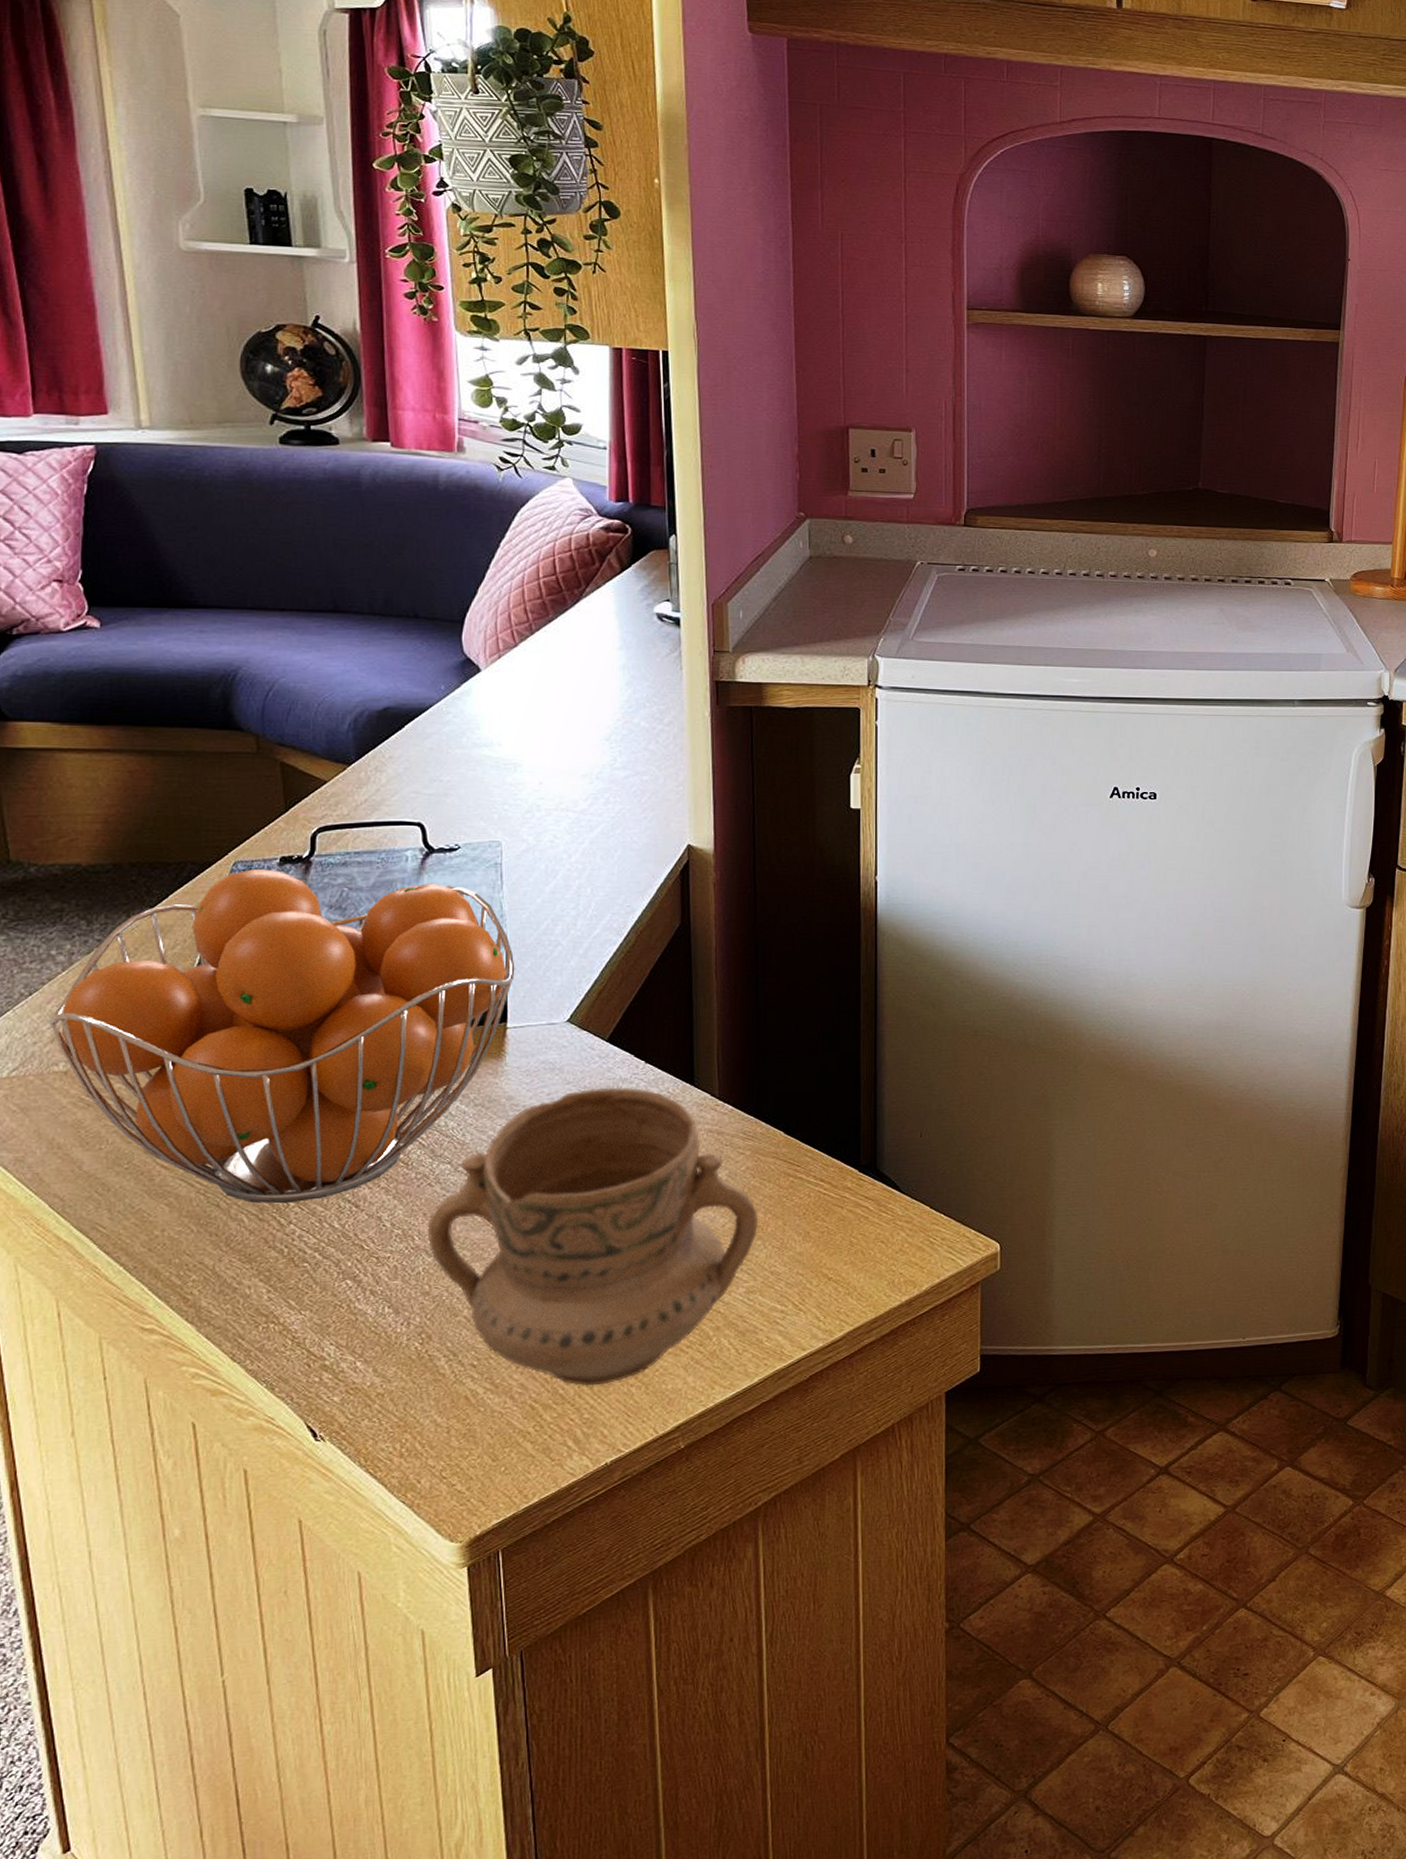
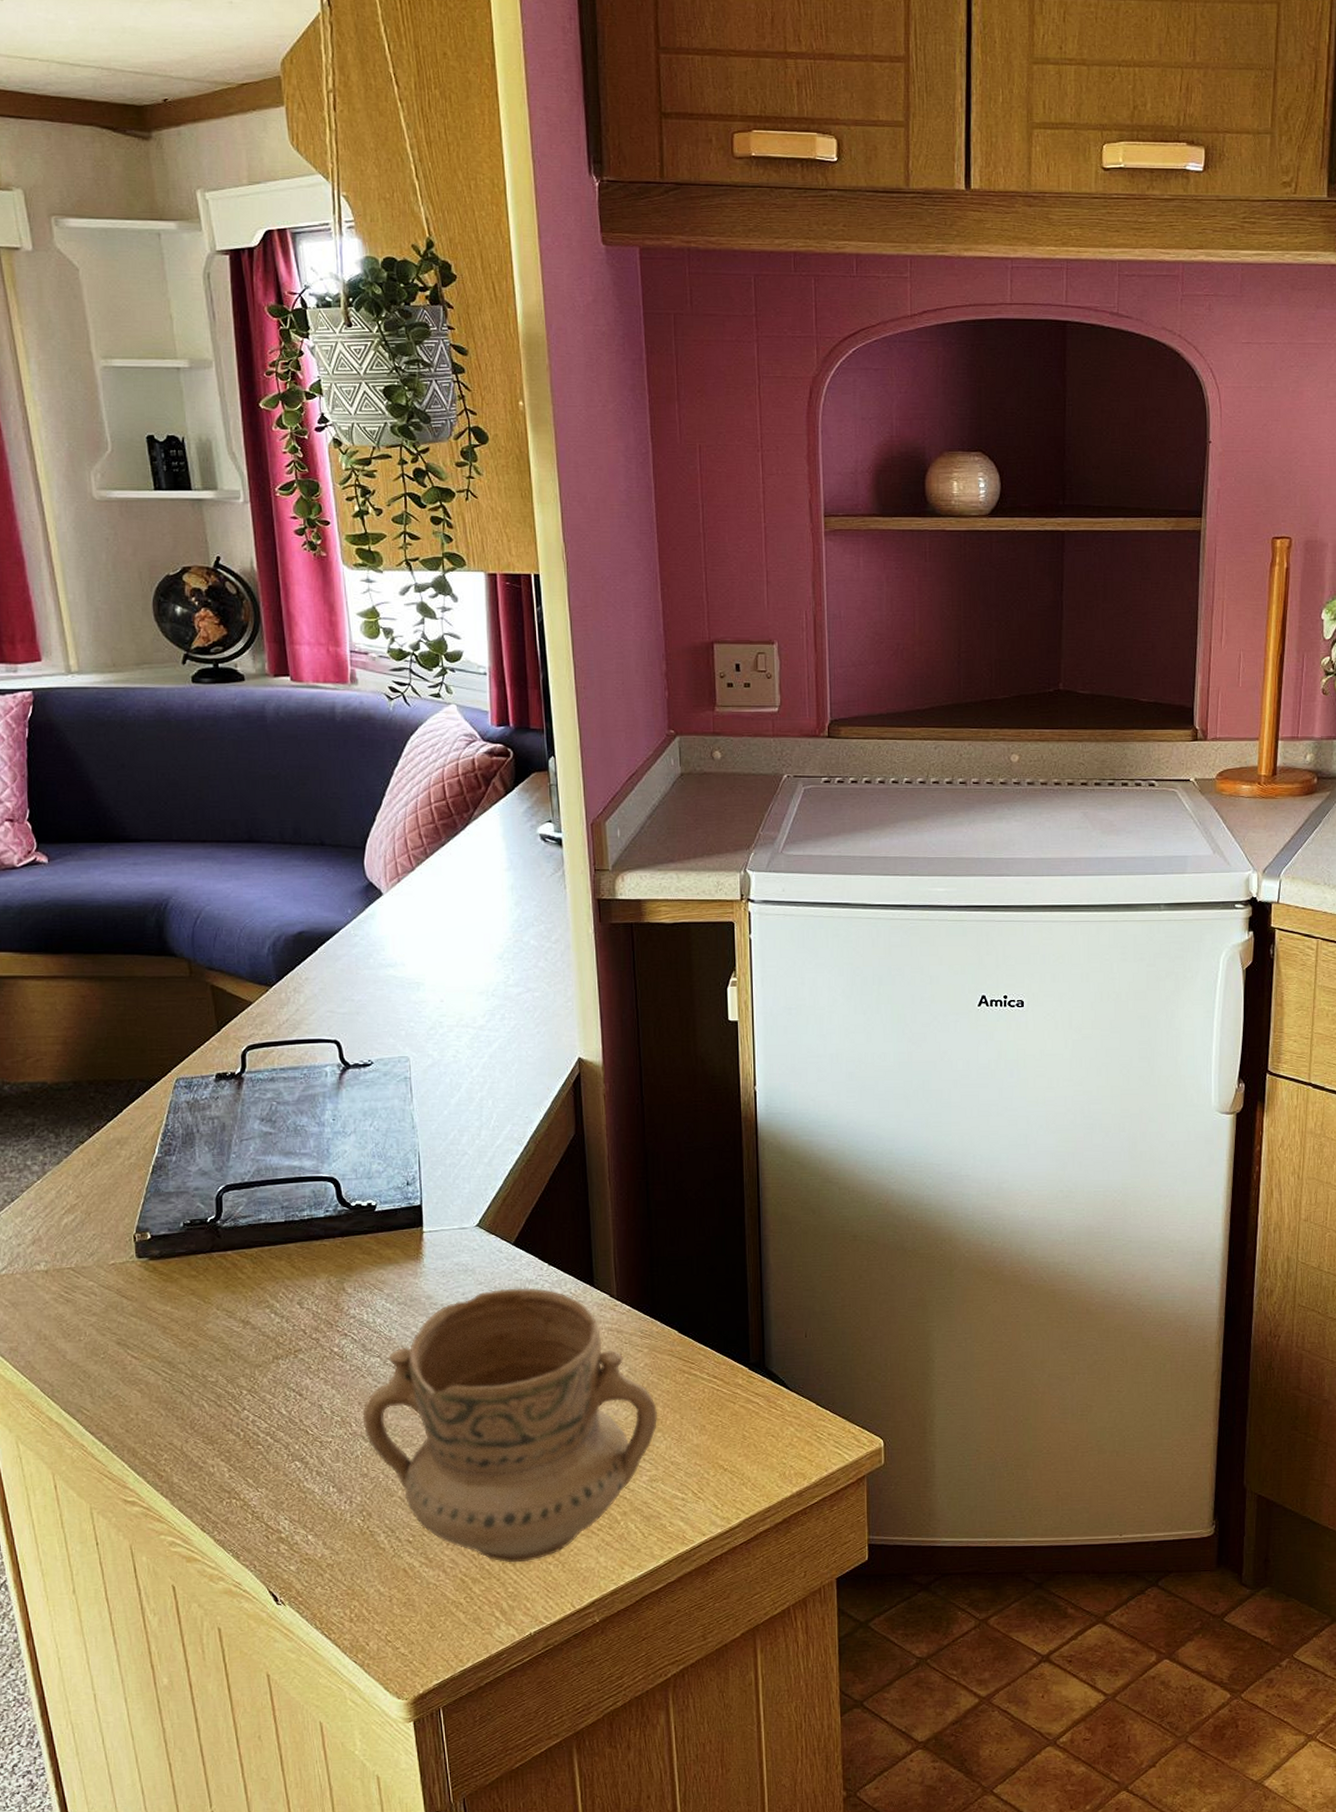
fruit basket: present [49,868,515,1204] -> none [29,1084,428,1392]

